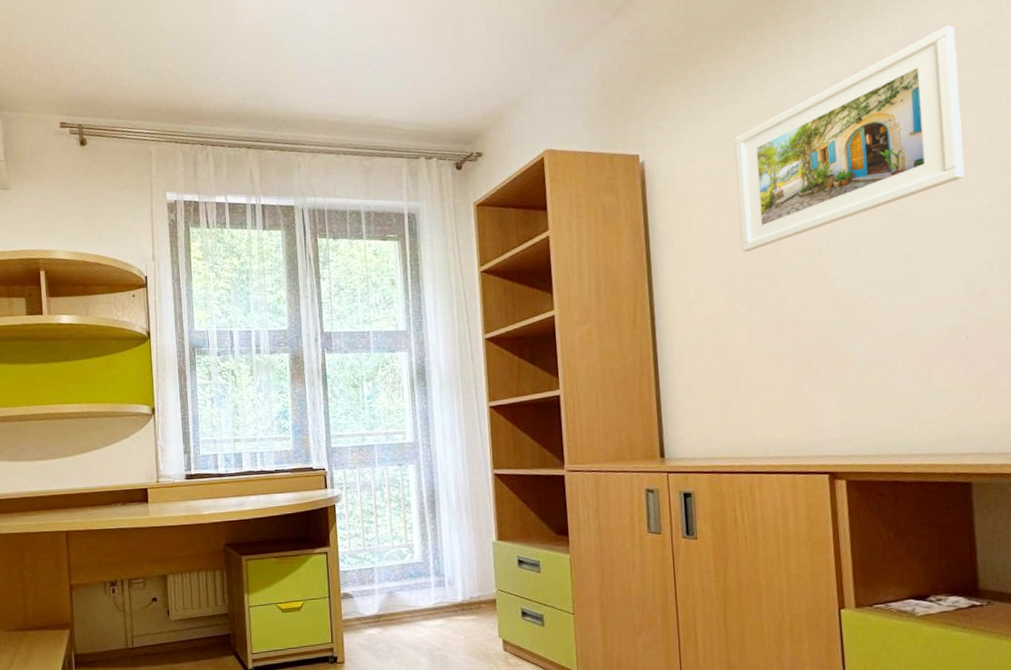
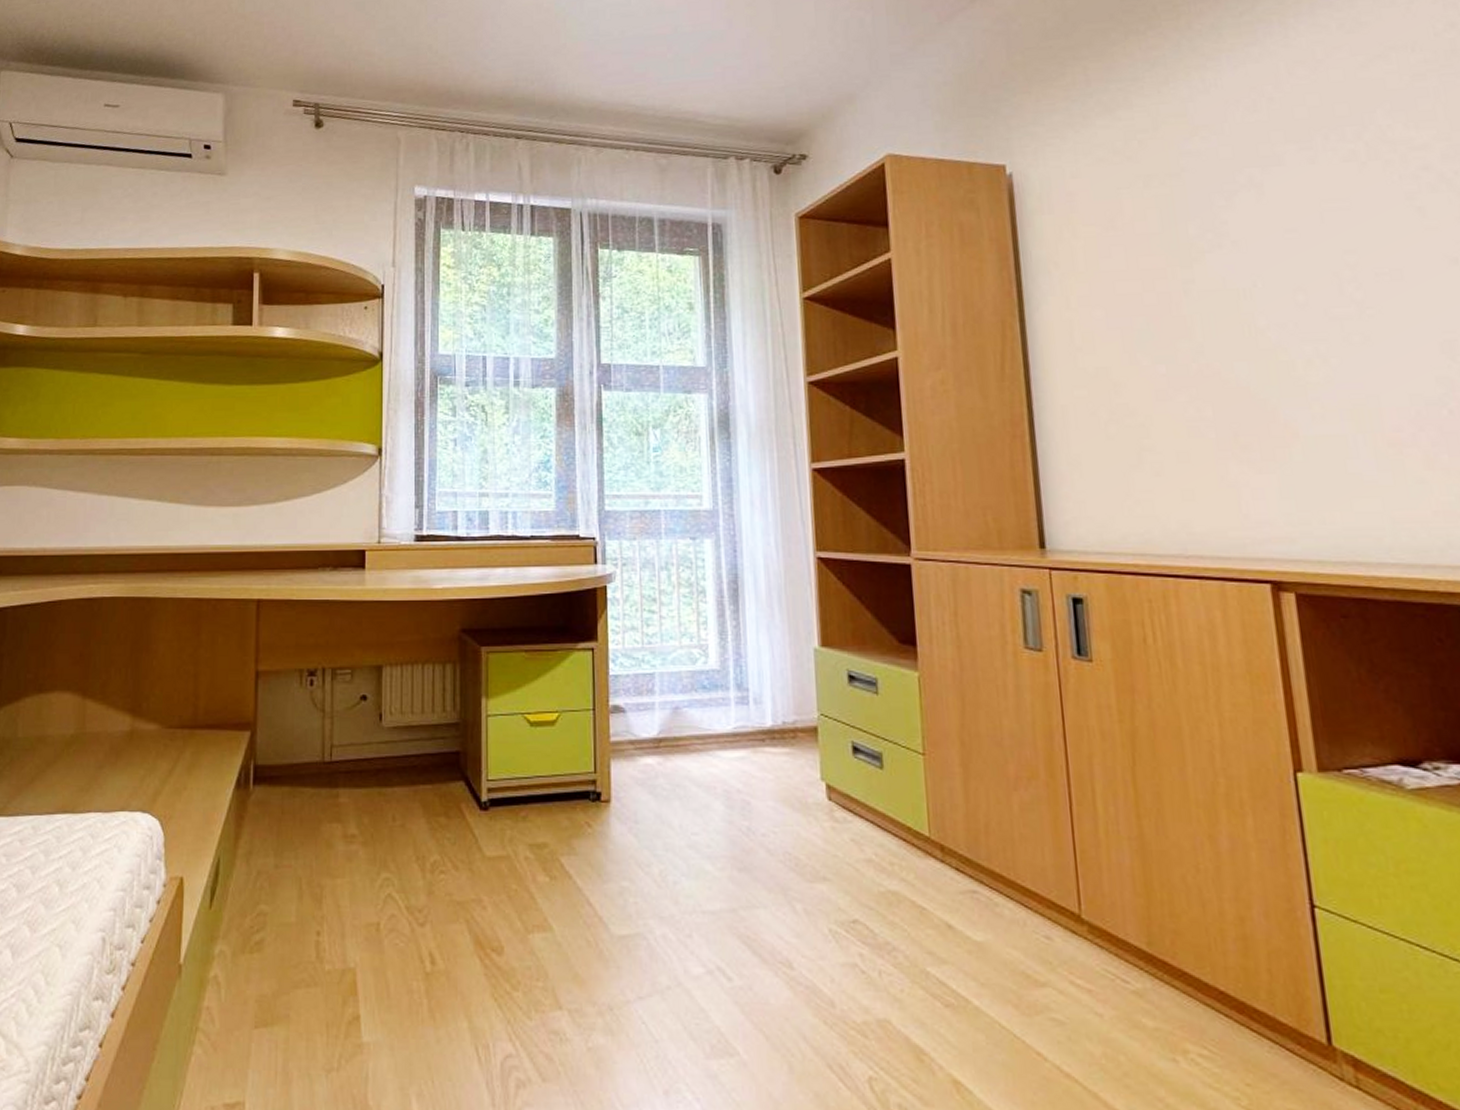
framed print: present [734,25,965,252] -> none [1127,26,1432,290]

